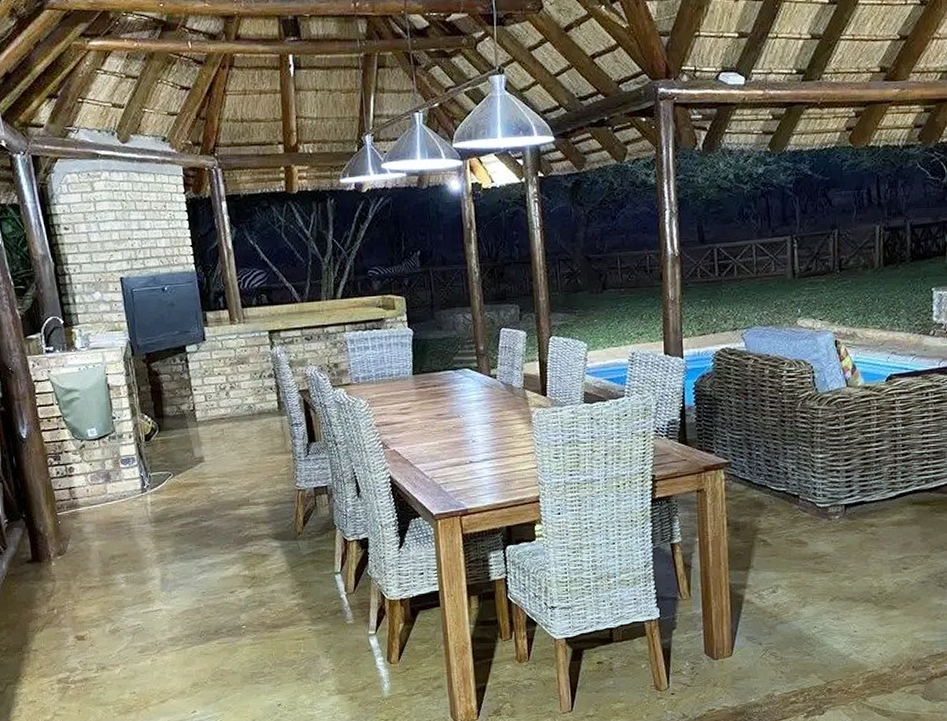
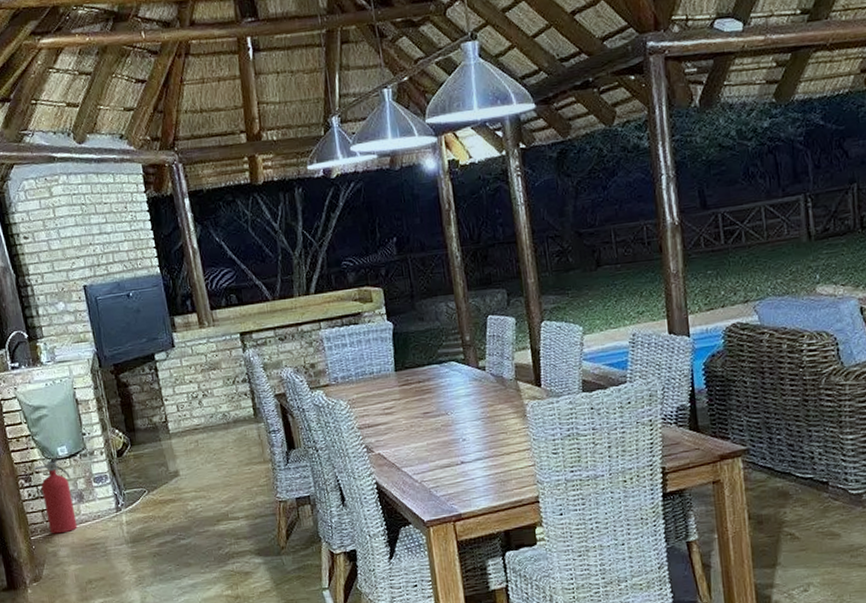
fire extinguisher: none [63,435,106,511] -> present [34,453,78,534]

